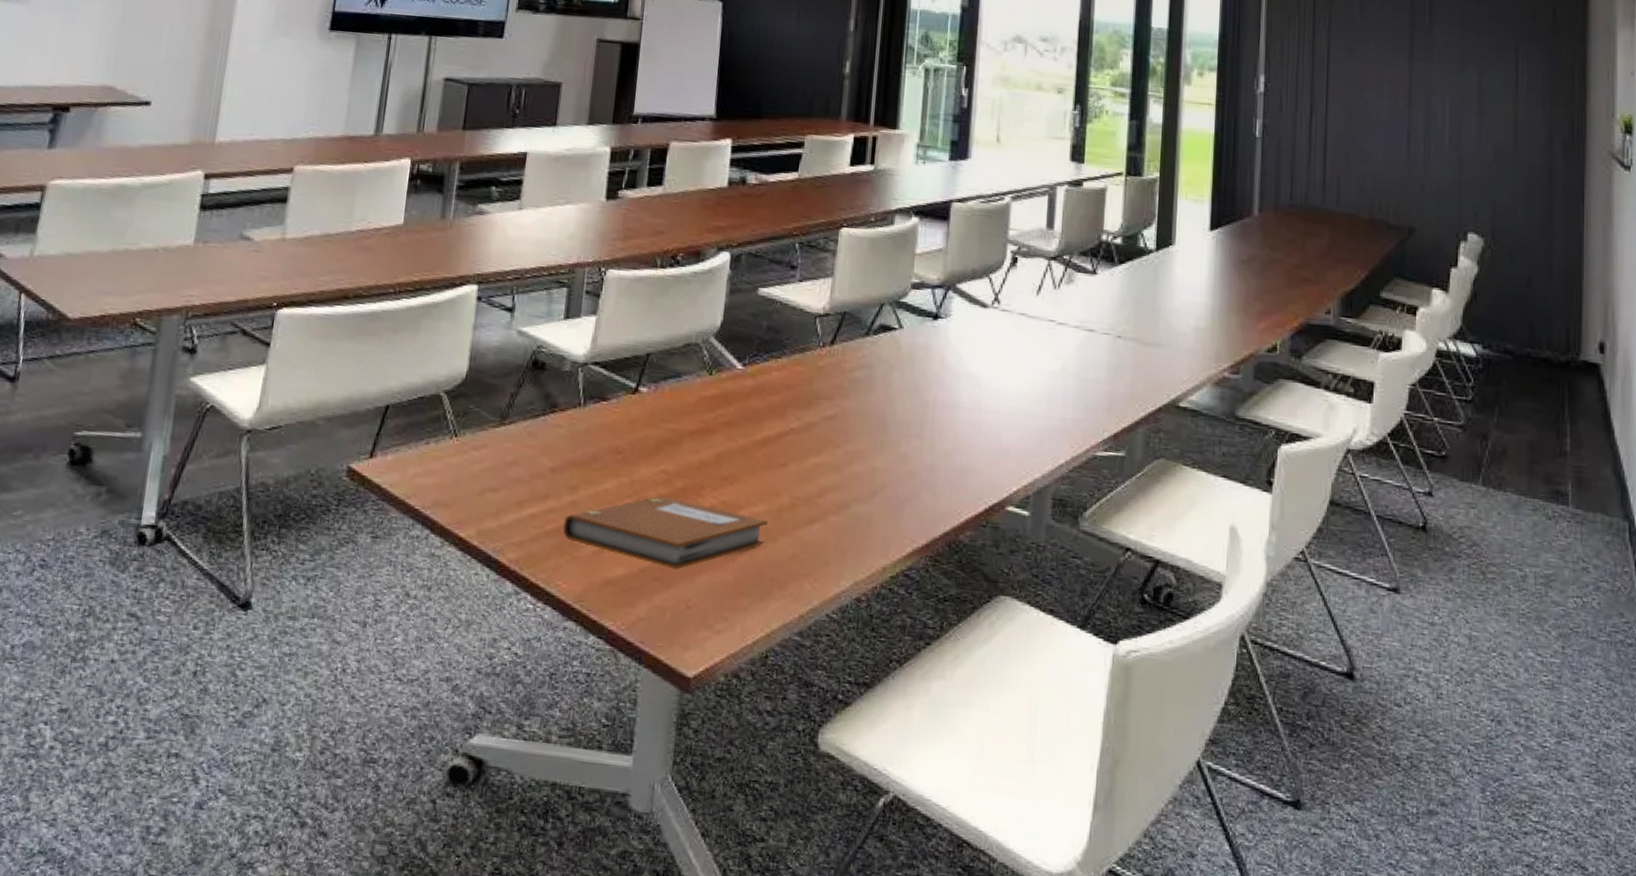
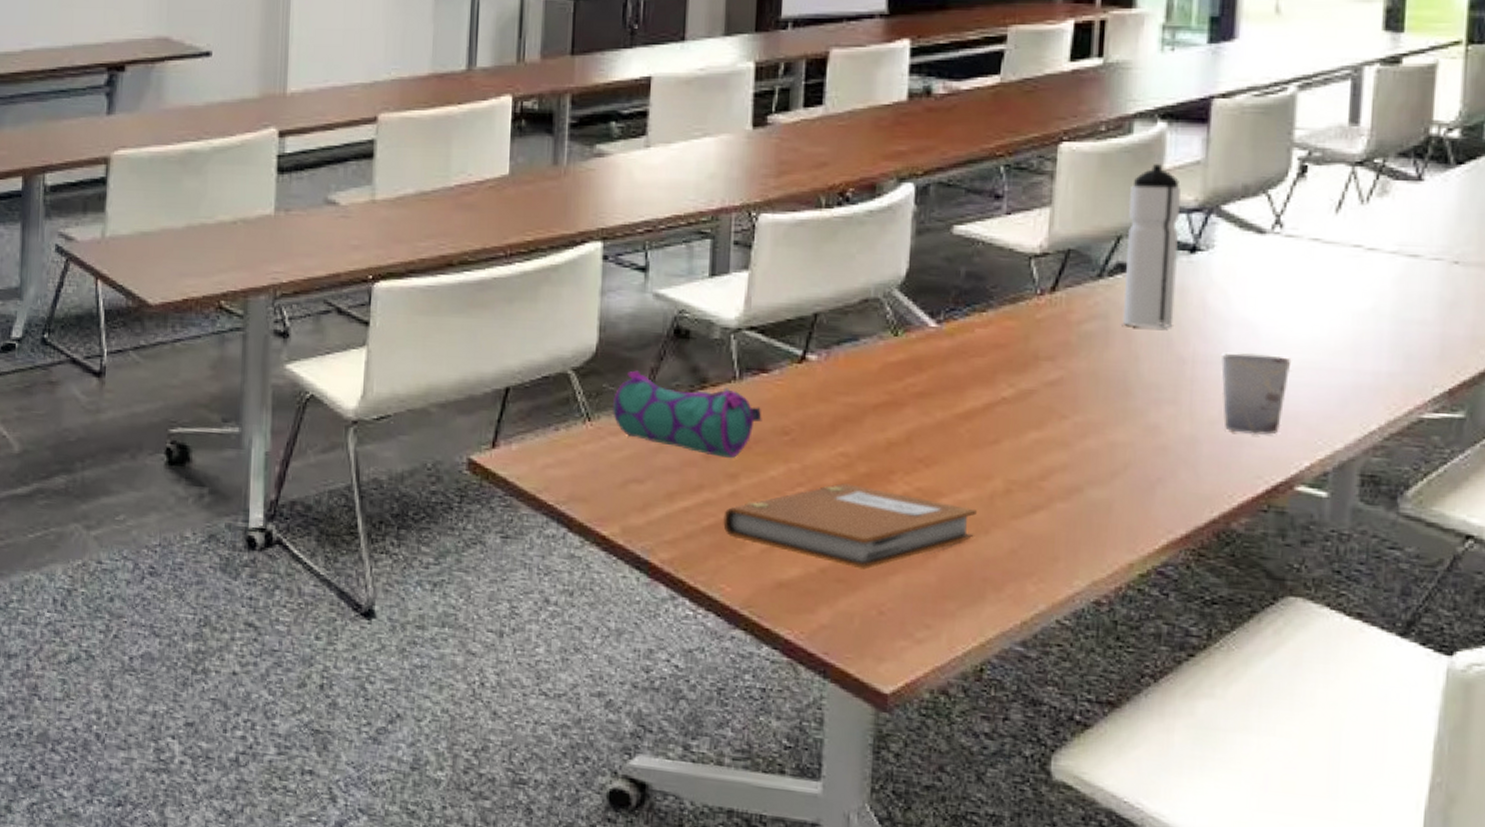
pencil case: none [476,395,601,473] -> present [612,370,762,459]
water bottle: none [883,249,928,377] -> present [1122,164,1181,328]
cup: none [954,399,1005,465] -> present [1221,353,1292,436]

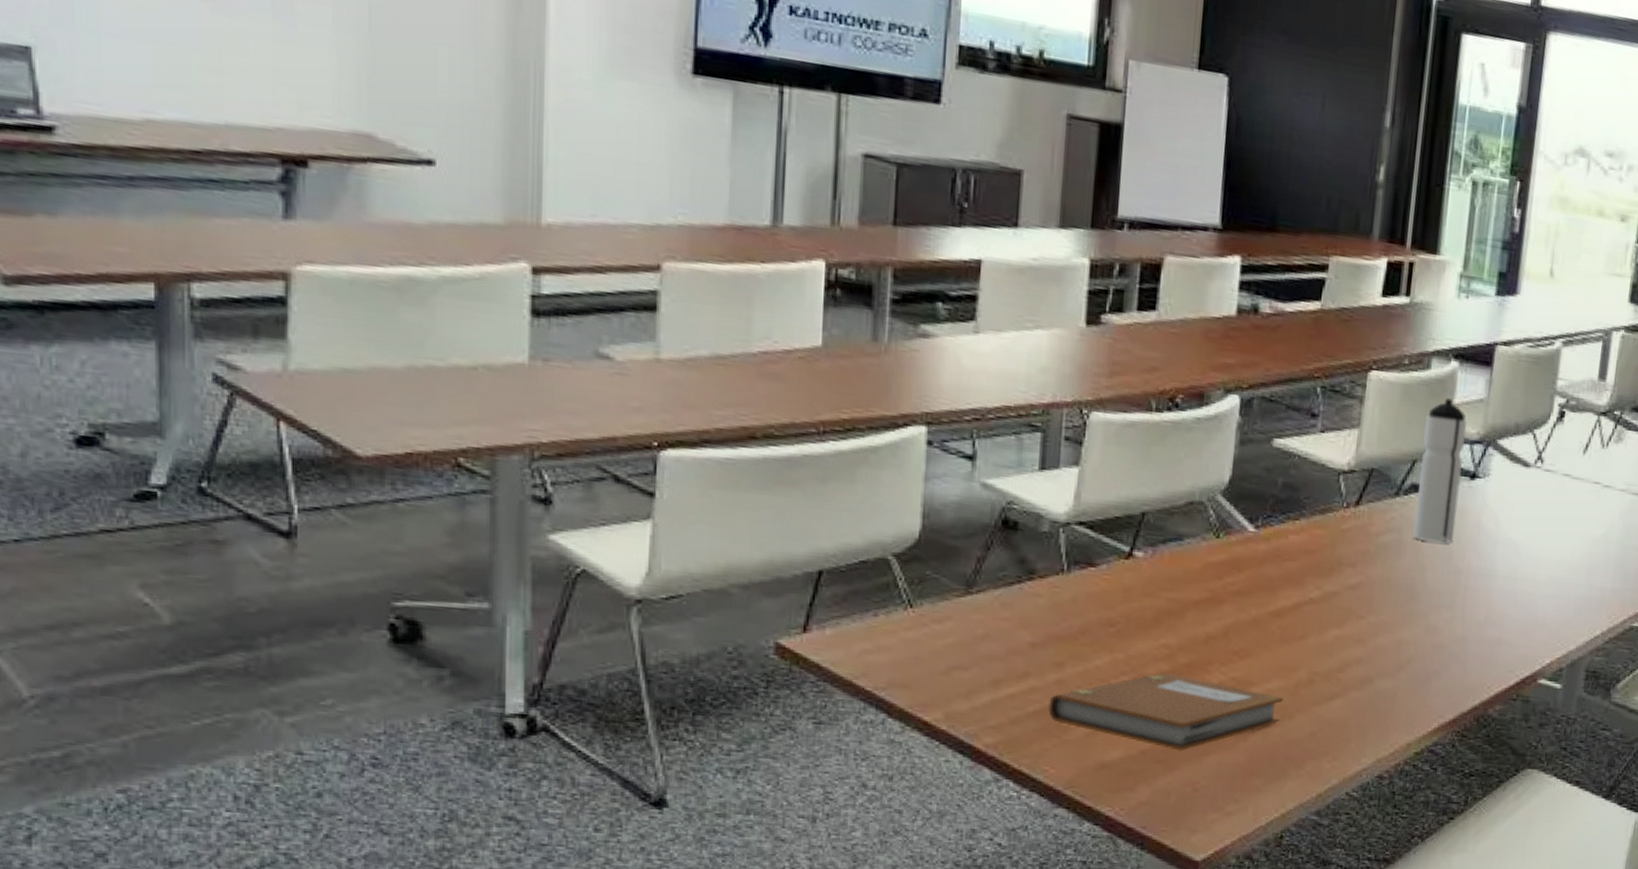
pencil case: present [612,370,762,459] -> none [936,559,1089,649]
cup: present [1221,353,1292,436] -> none [1488,567,1542,637]

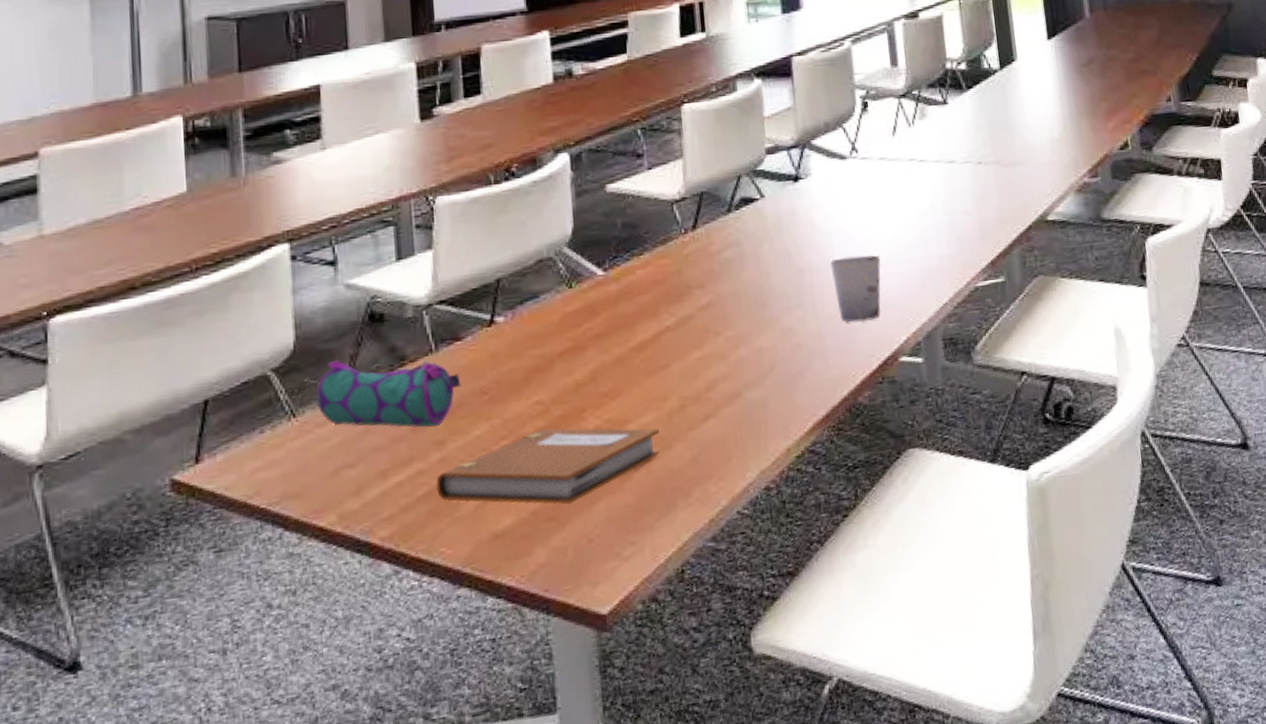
pencil case: none [936,559,1089,649] -> present [316,360,461,428]
water bottle: present [1413,398,1467,543] -> none [742,113,790,249]
cup: none [1488,567,1542,637] -> present [830,255,881,323]

